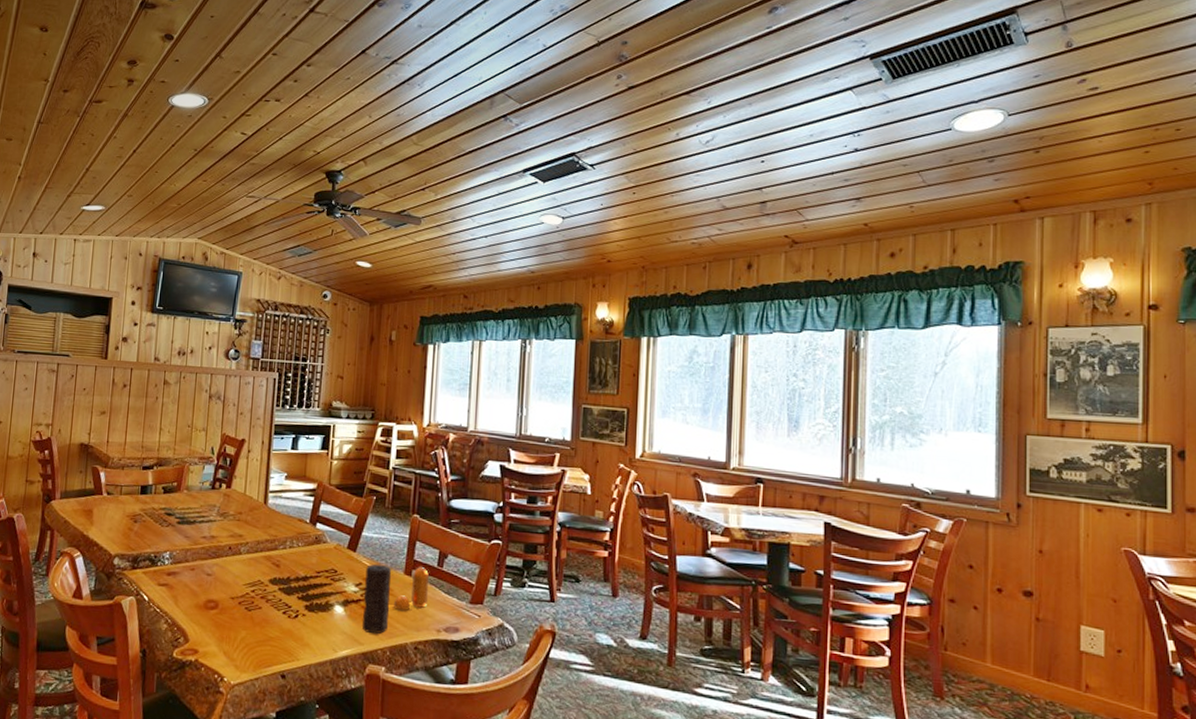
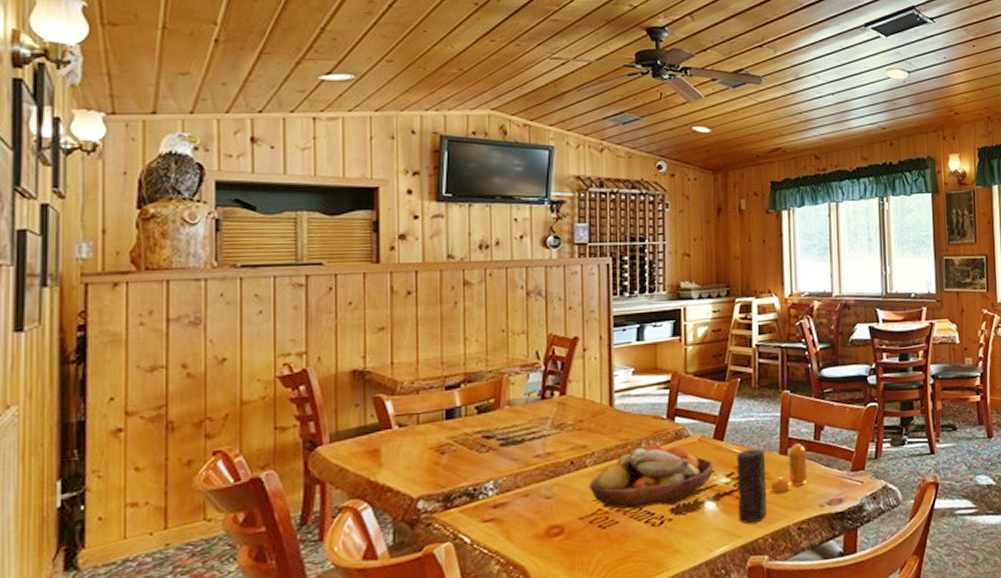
fruit bowl: none [241,544,345,600] -> present [588,444,714,509]

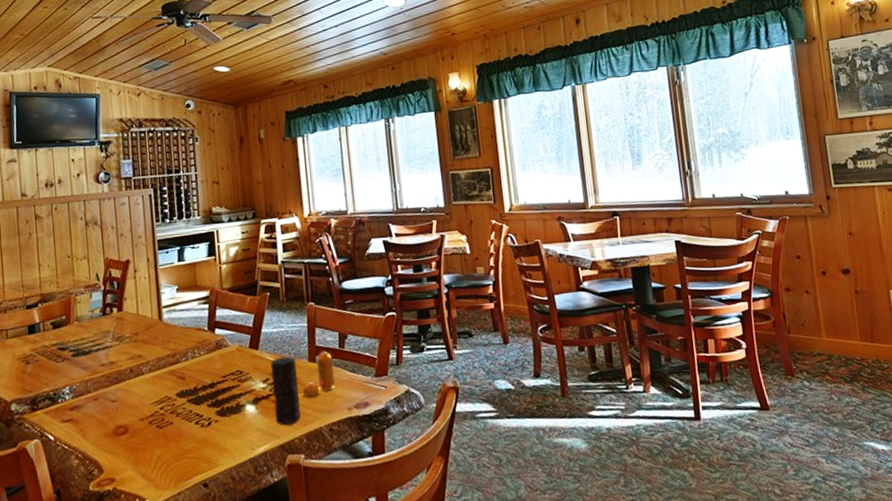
fruit bowl: present [588,444,714,509] -> none [146,353,251,412]

